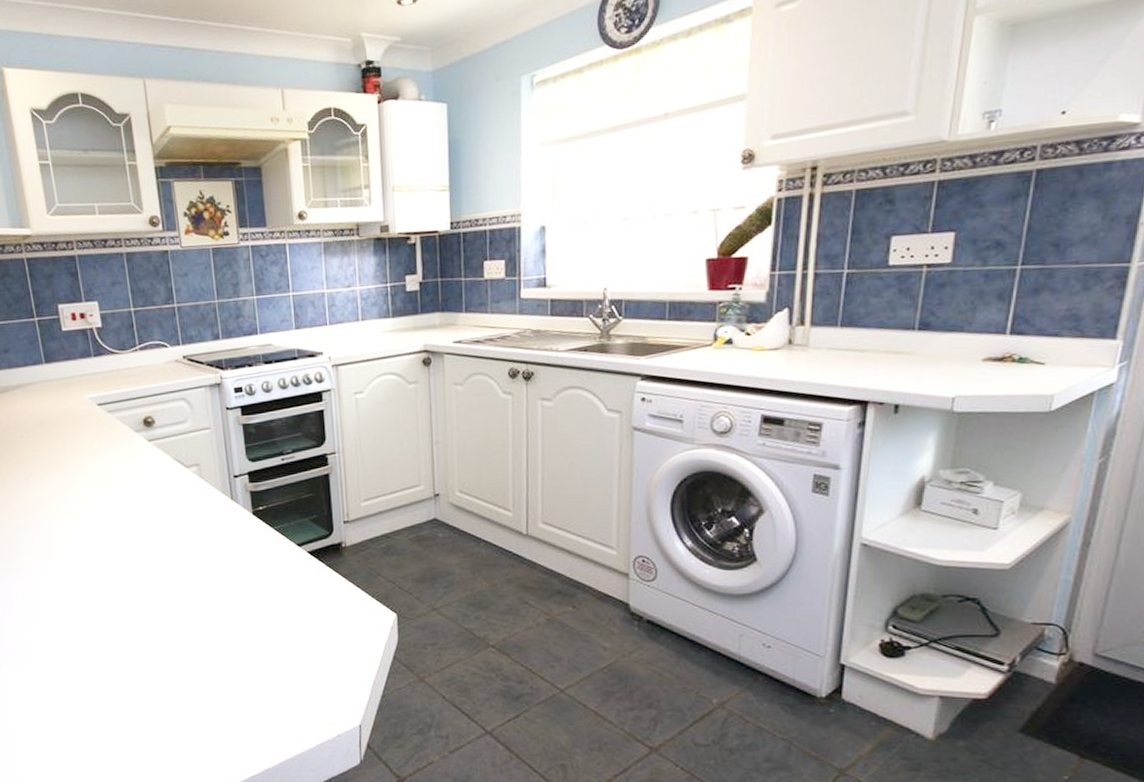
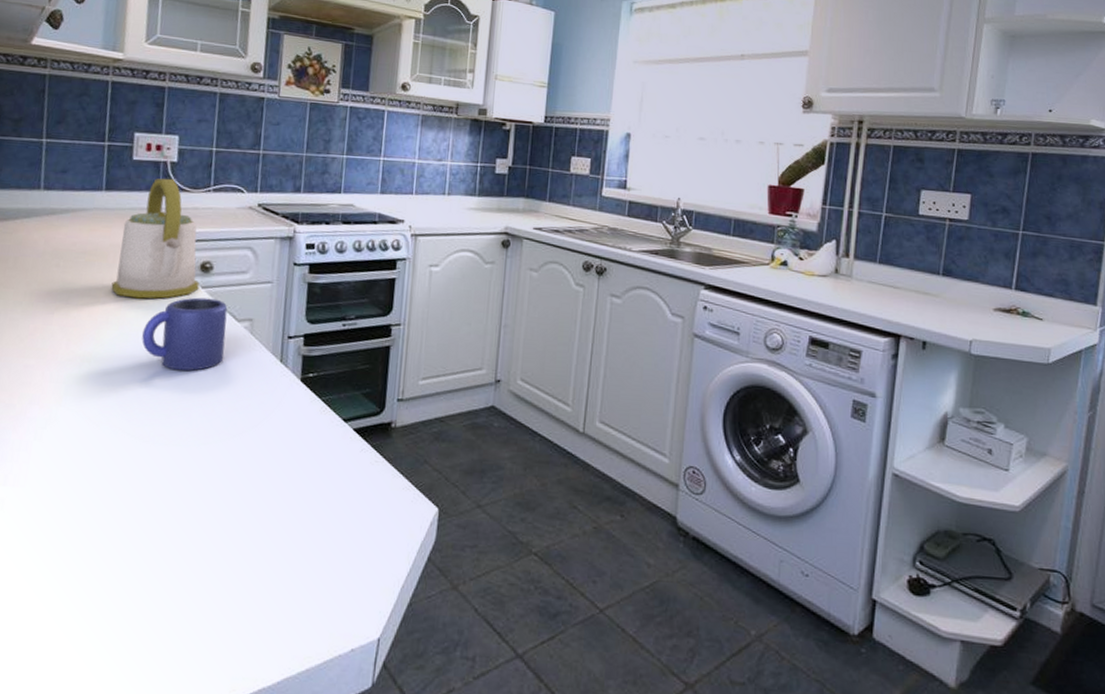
kettle: none [68,343,146,458] -> present [111,178,200,299]
mug: none [106,449,181,517] -> present [142,297,228,371]

